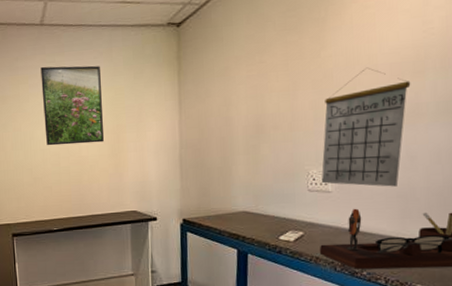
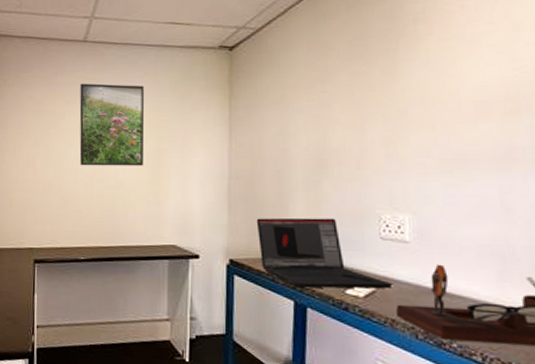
laptop: none [205,176,318,238] -> present [256,217,393,289]
calendar: present [322,67,411,187] -> none [396,104,502,242]

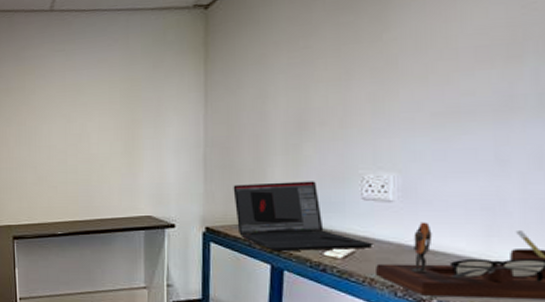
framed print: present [79,83,144,166] -> none [49,54,118,142]

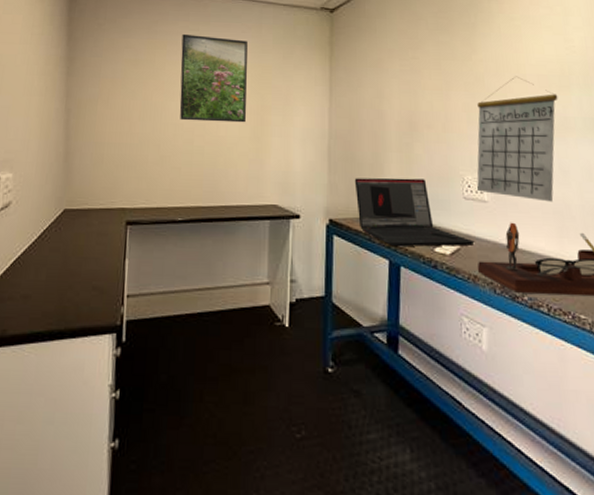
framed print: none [49,54,118,142] -> present [179,33,247,123]
calendar: none [380,51,503,197] -> present [477,76,558,202]

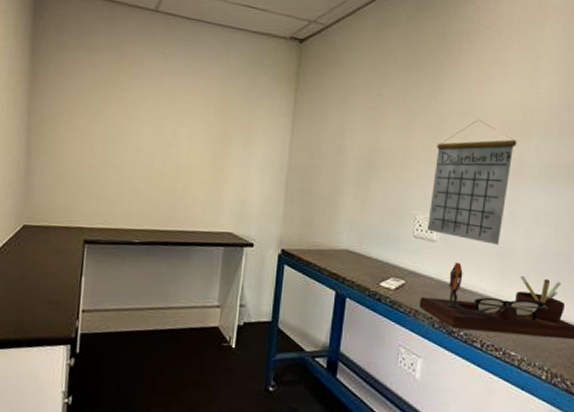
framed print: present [179,33,247,123] -> none [141,55,214,150]
laptop: present [354,178,475,247] -> none [309,211,419,282]

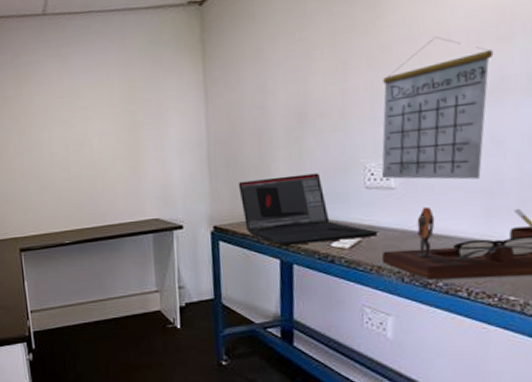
laptop: none [309,211,419,282] -> present [238,173,379,246]

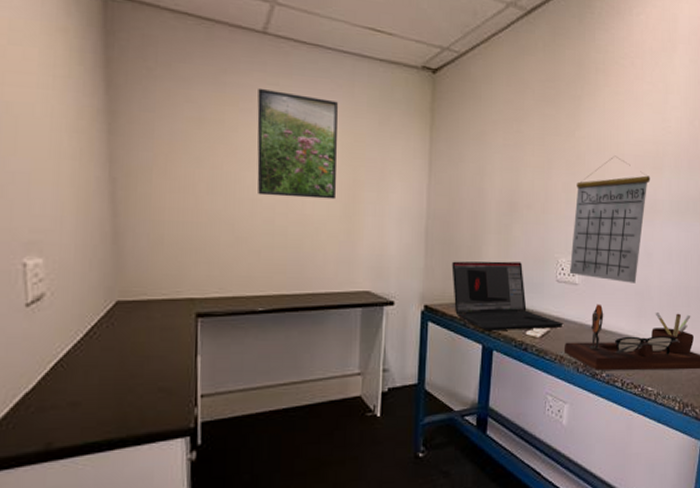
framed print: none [45,56,119,150] -> present [257,88,338,200]

